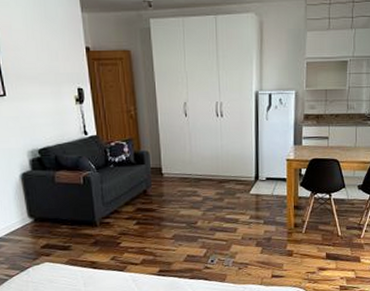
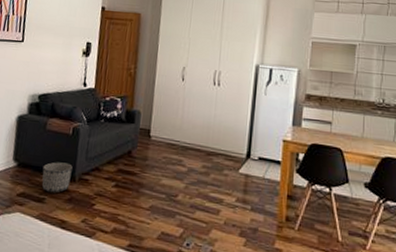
planter: none [61,211,92,240] -> present [42,162,73,194]

